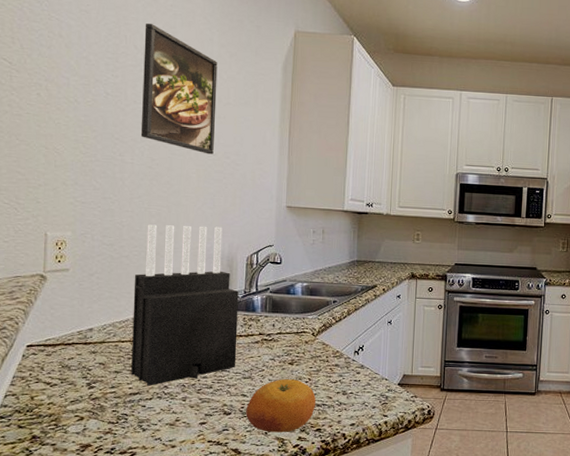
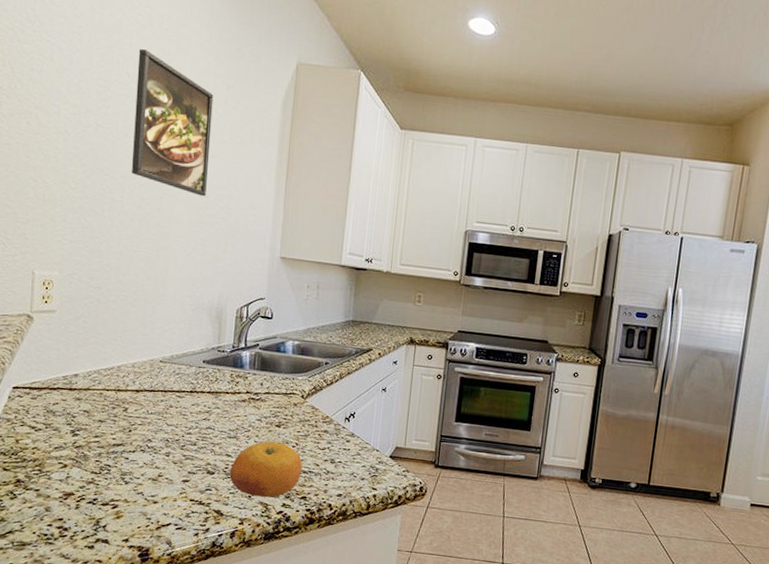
knife block: present [131,224,239,386] -> none [115,268,227,438]

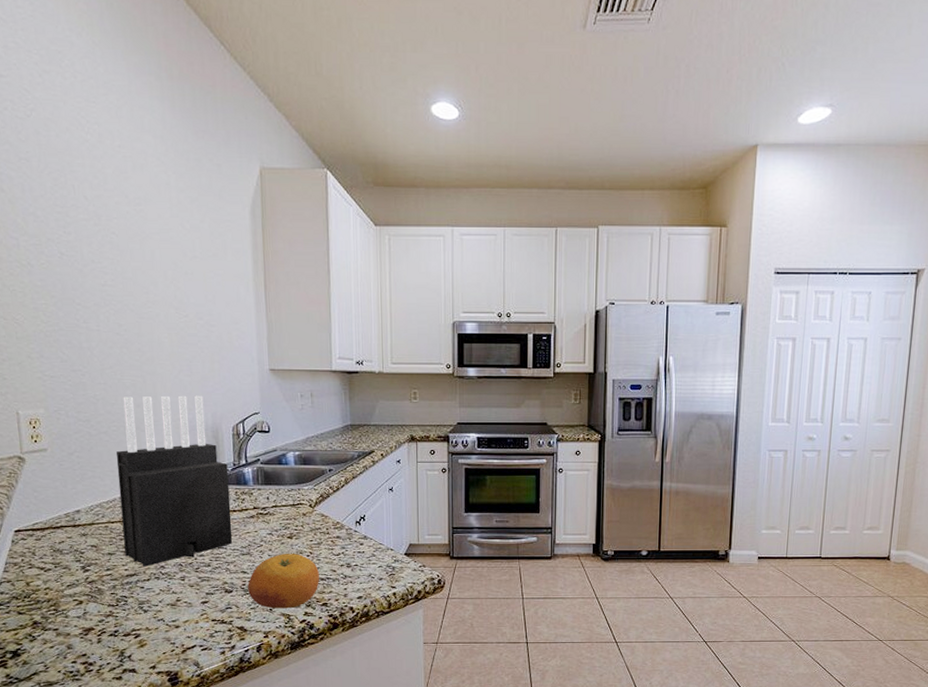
knife block: none [115,268,227,438] -> present [116,395,233,567]
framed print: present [131,49,214,197] -> none [92,170,185,316]

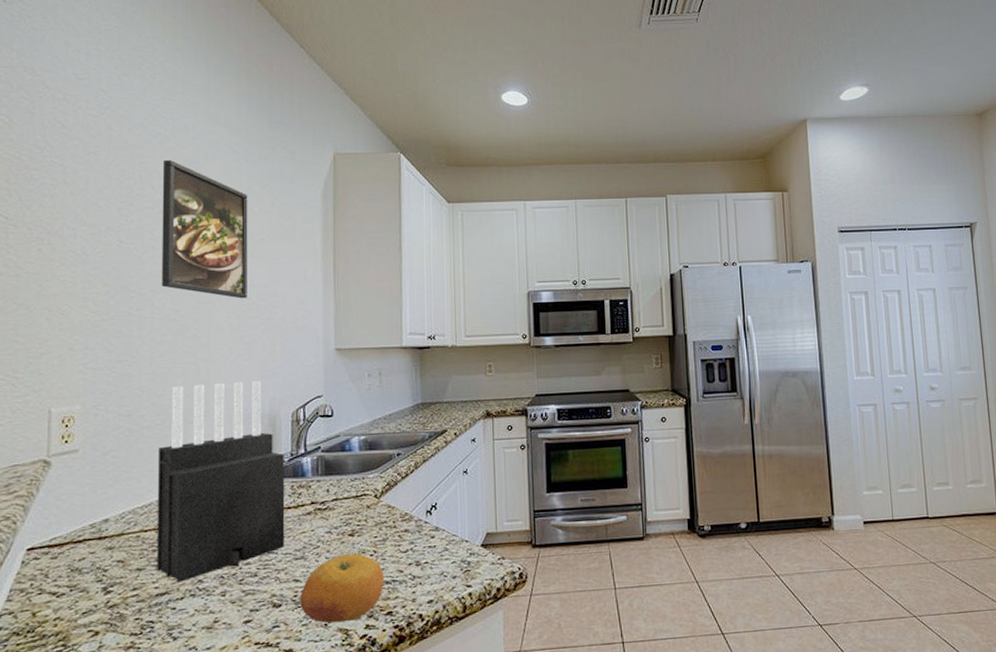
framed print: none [92,170,185,316] -> present [161,160,248,299]

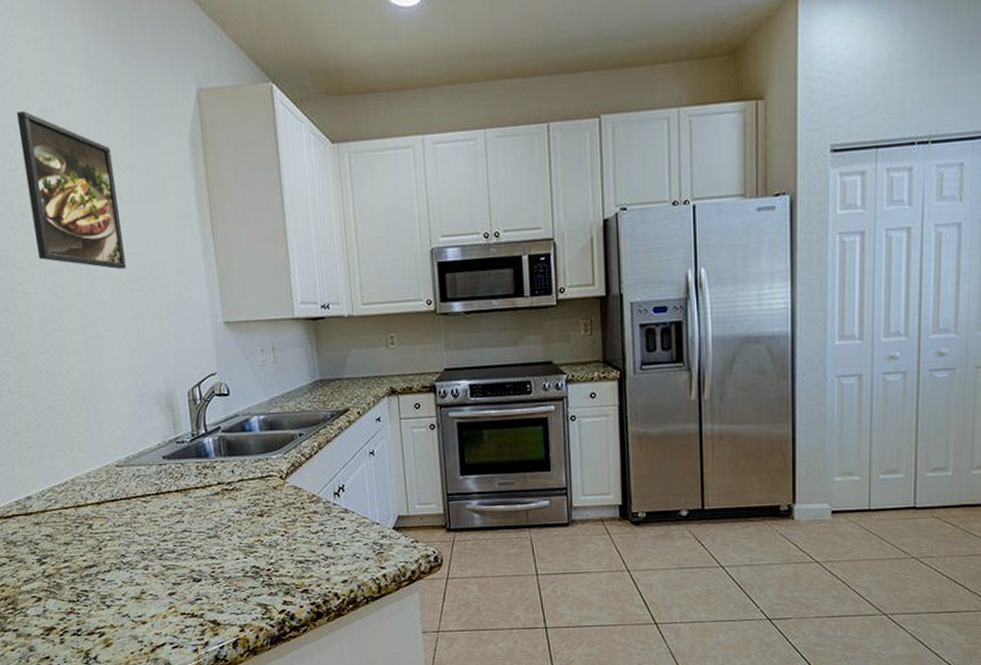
knife block: present [157,380,285,583] -> none [64,358,197,556]
fruit: present [300,554,384,624] -> none [217,534,298,598]

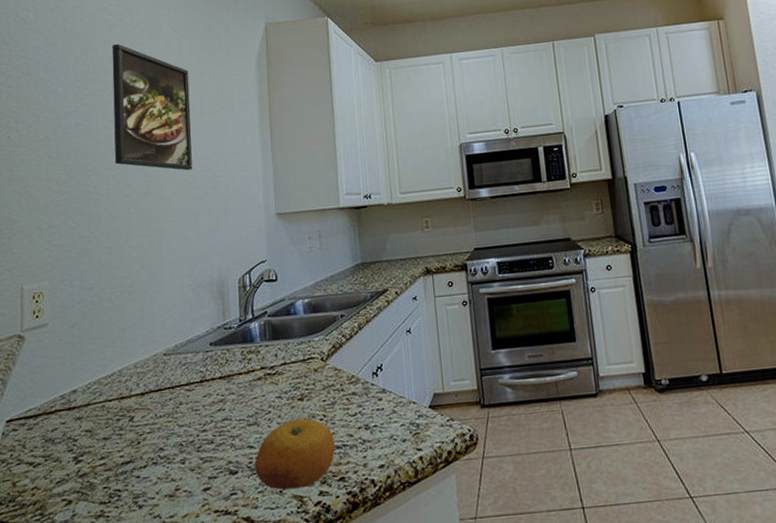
fruit: none [217,534,298,598] -> present [255,418,335,491]

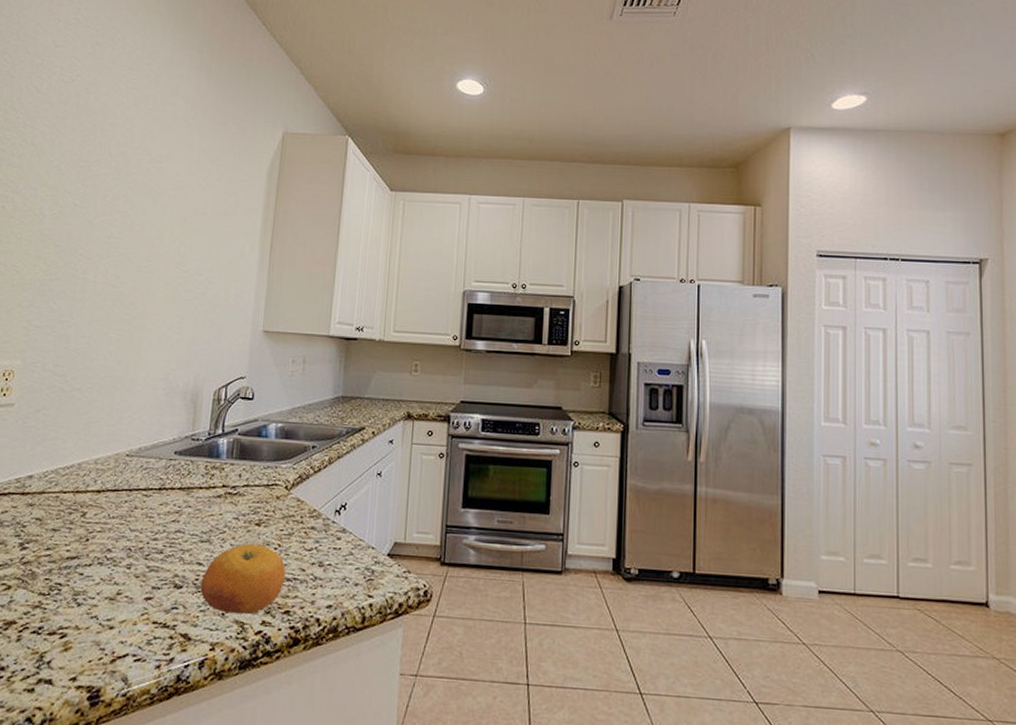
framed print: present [111,44,192,171] -> none [106,129,197,271]

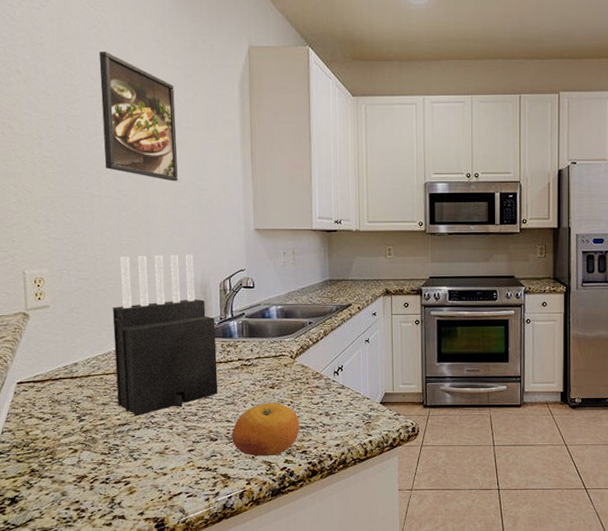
knife block: none [70,352,202,549] -> present [112,254,218,416]
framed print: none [106,129,197,271] -> present [98,52,178,182]

